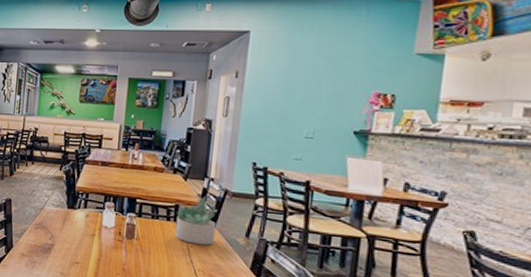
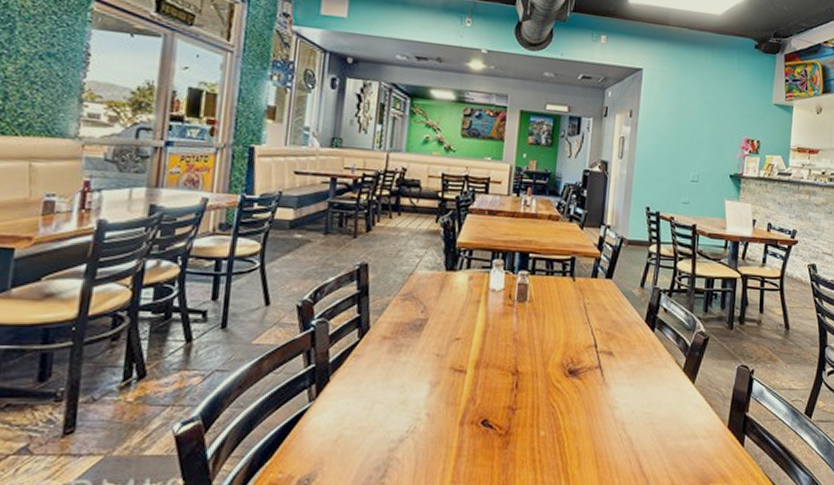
succulent plant: present [175,196,218,246] -> none [571,246,614,301]

